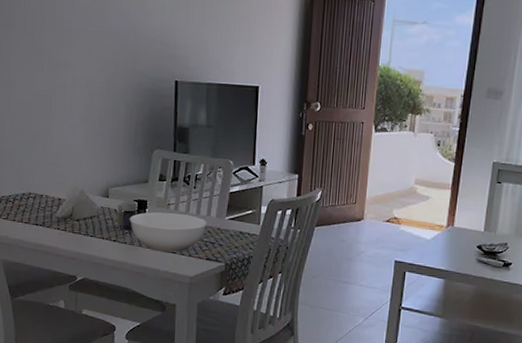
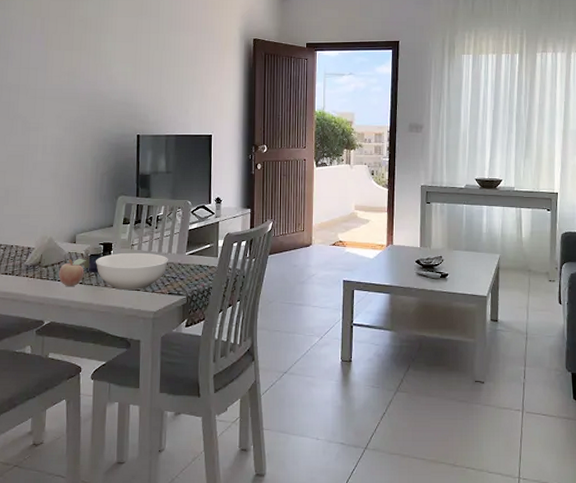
fruit: none [91,214,120,244] -> present [59,258,86,287]

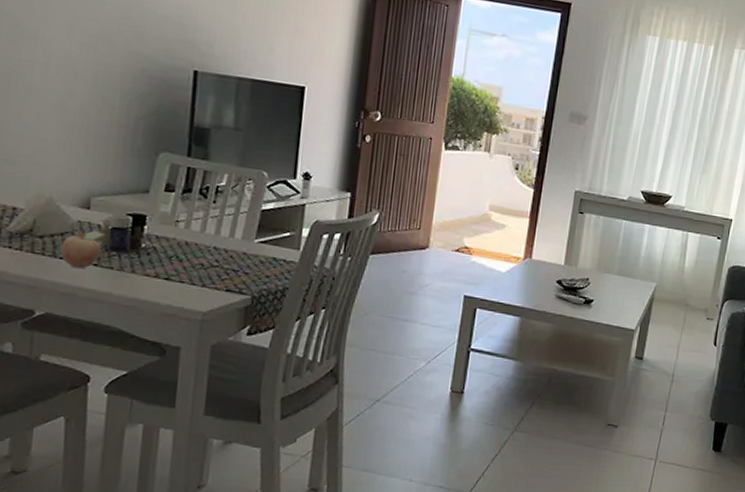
bowl: present [95,252,168,291] -> none [118,230,229,282]

